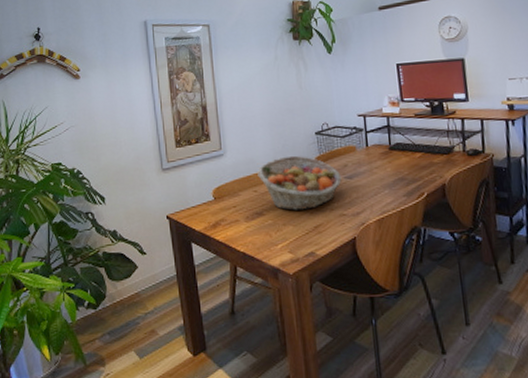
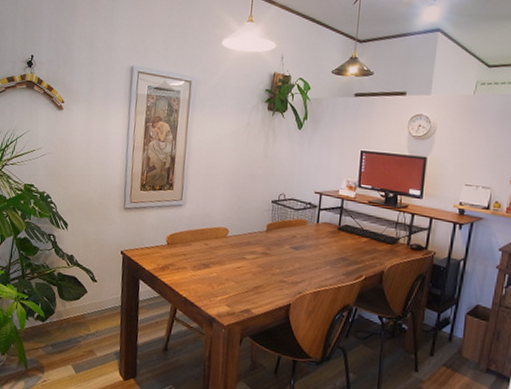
fruit basket: present [257,155,342,211] -> none [211,217,289,271]

